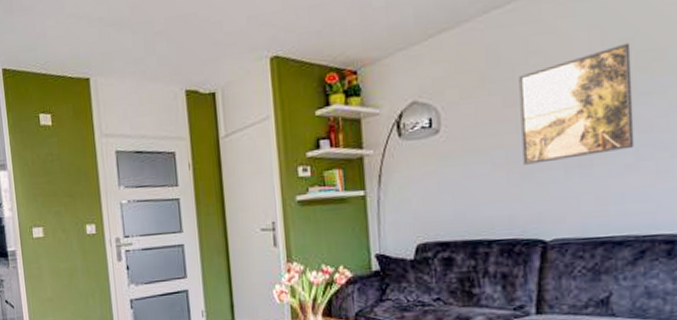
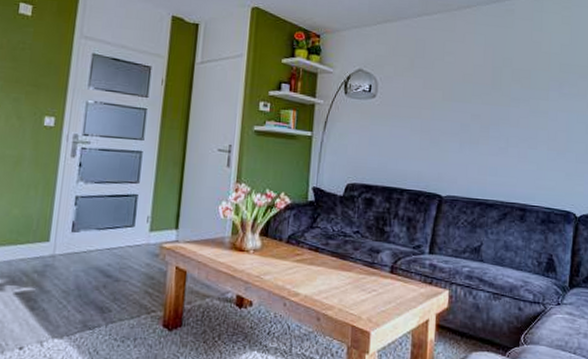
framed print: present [519,43,635,165] -> none [432,61,510,137]

